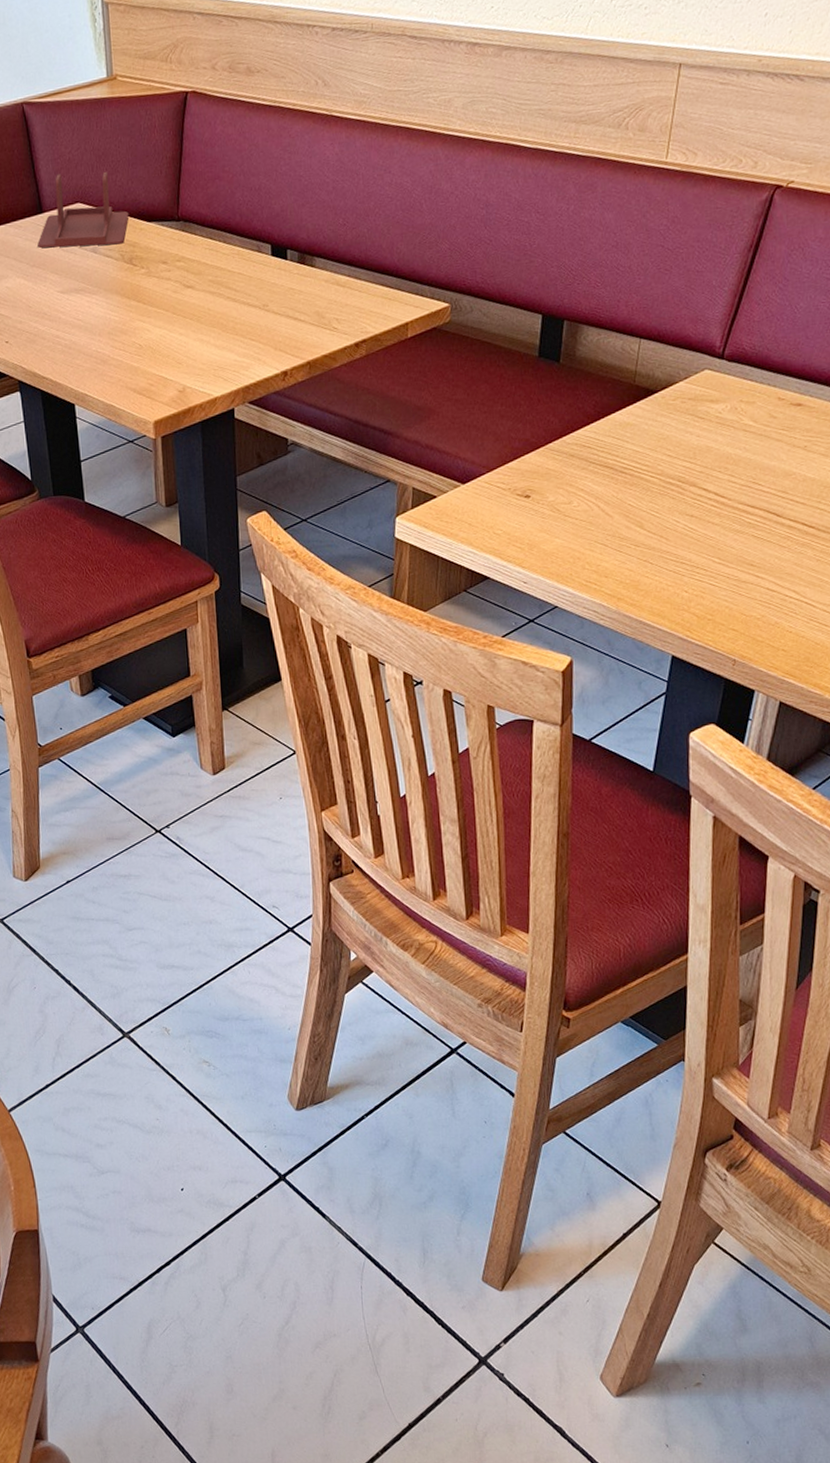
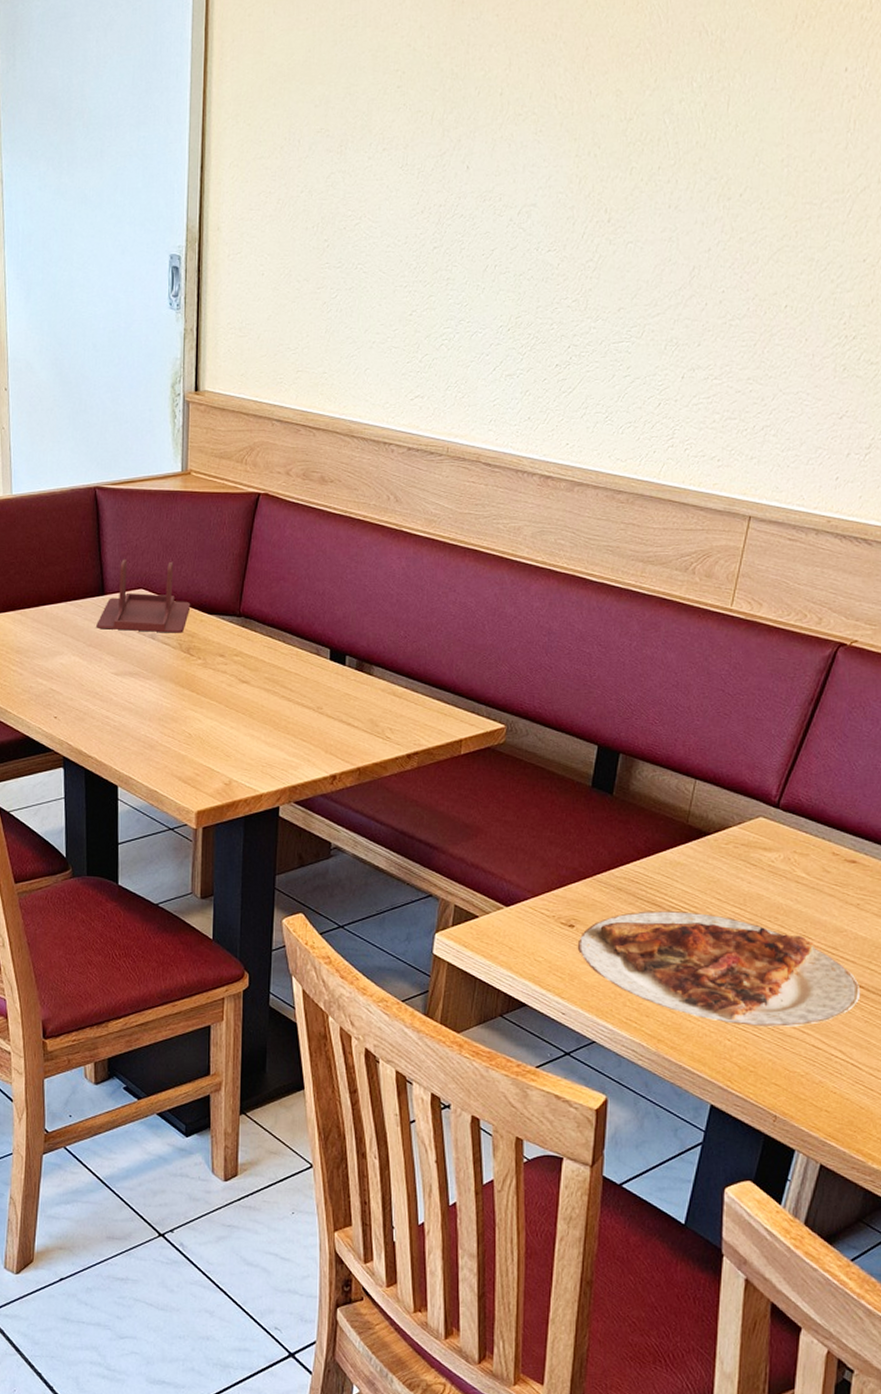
pizza: none [534,470,812,576] -> present [577,911,861,1027]

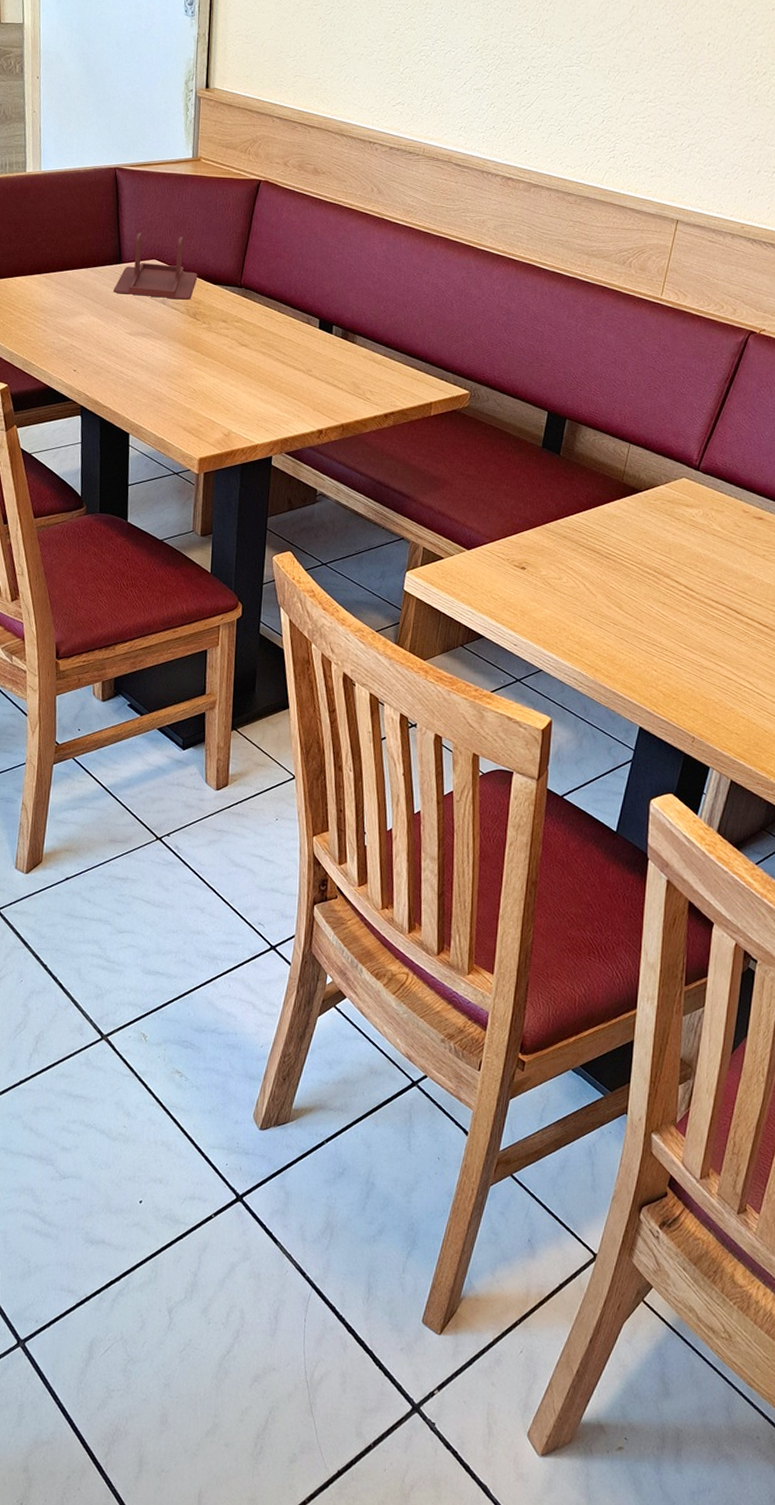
pizza: present [577,911,861,1027] -> none [528,556,766,660]

